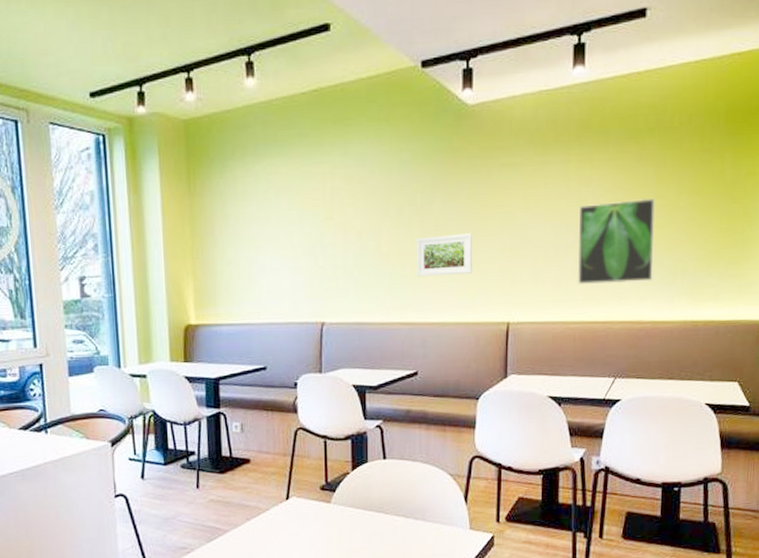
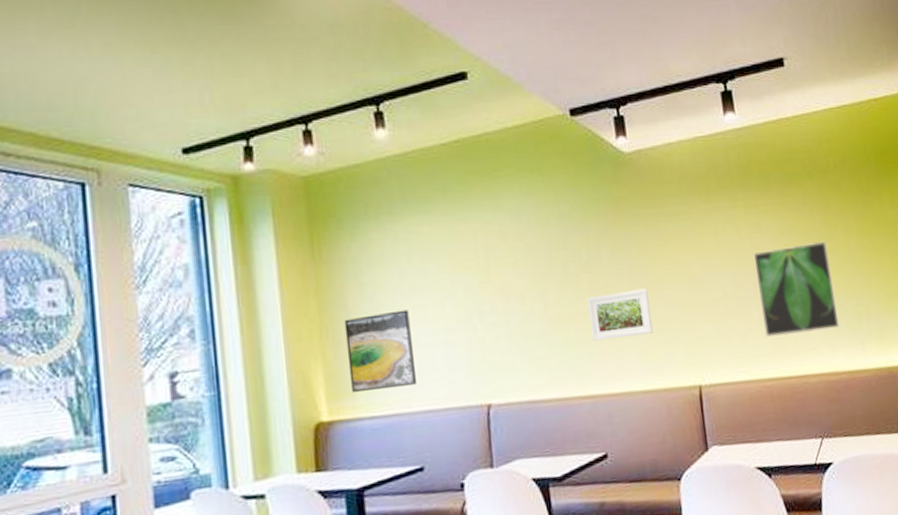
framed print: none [211,239,266,304] -> present [344,309,418,393]

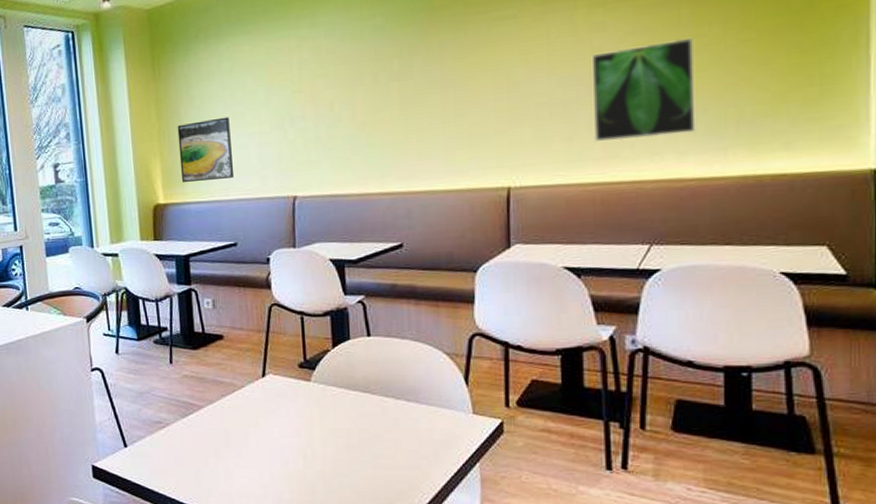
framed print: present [586,288,654,342] -> none [394,94,463,144]

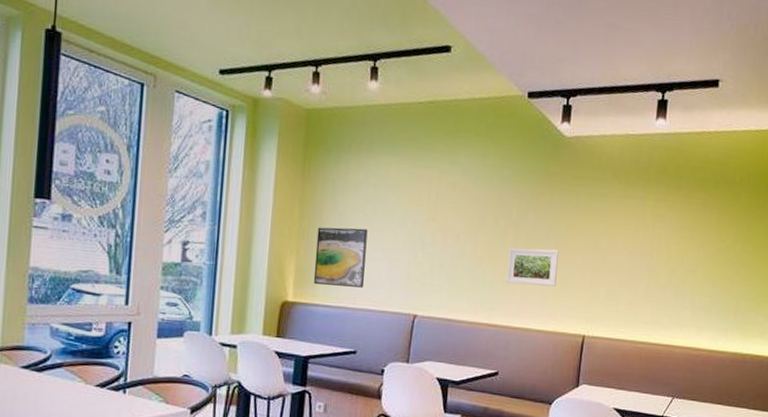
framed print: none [394,94,463,144] -> present [506,248,559,286]
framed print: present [591,38,696,141] -> none [646,238,716,314]

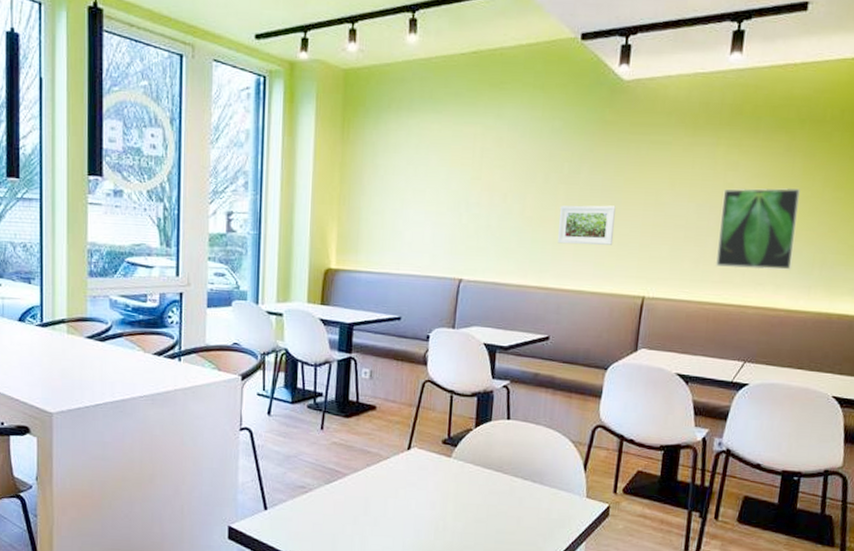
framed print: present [313,227,368,288] -> none [355,191,410,253]
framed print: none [646,238,716,314] -> present [715,187,800,270]

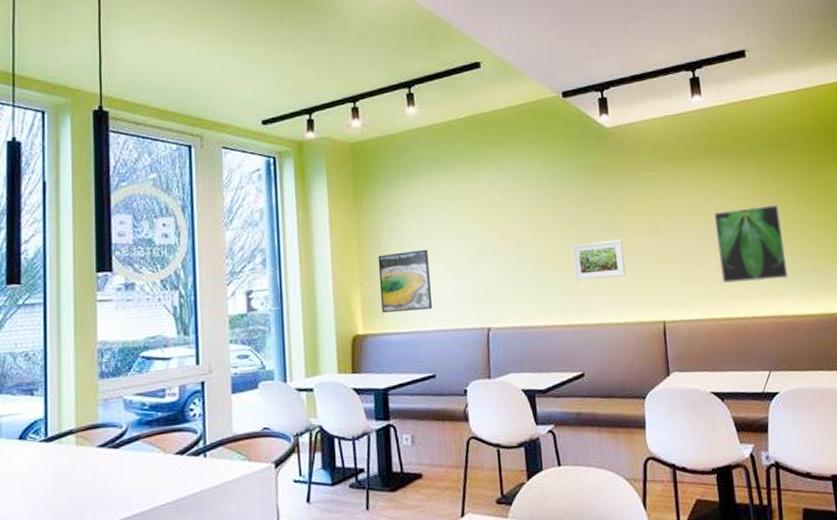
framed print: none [355,191,410,253] -> present [378,249,433,314]

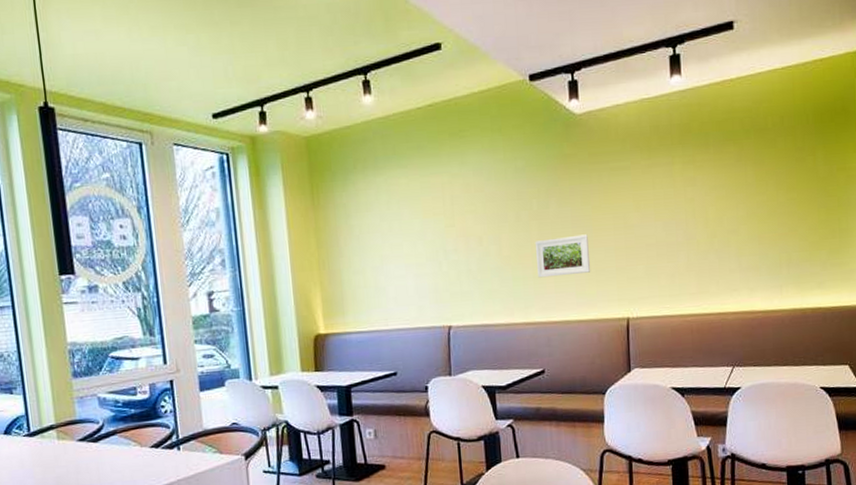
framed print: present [378,249,433,314] -> none [337,247,394,313]
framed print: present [713,204,789,283] -> none [686,195,761,278]

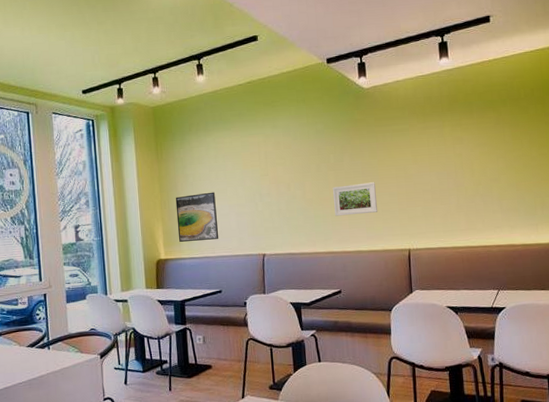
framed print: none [337,247,394,313] -> present [175,192,219,243]

